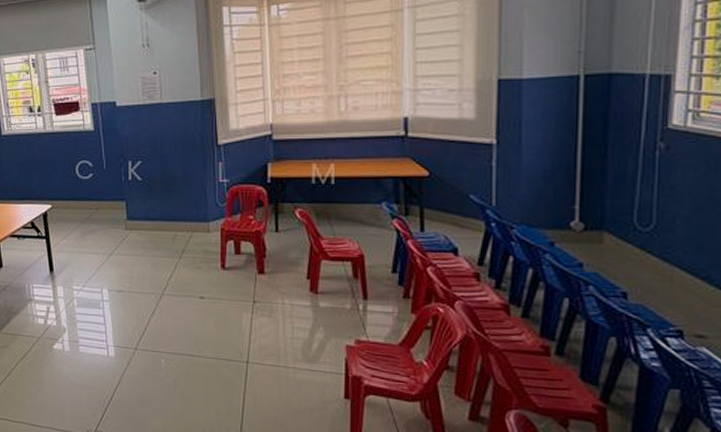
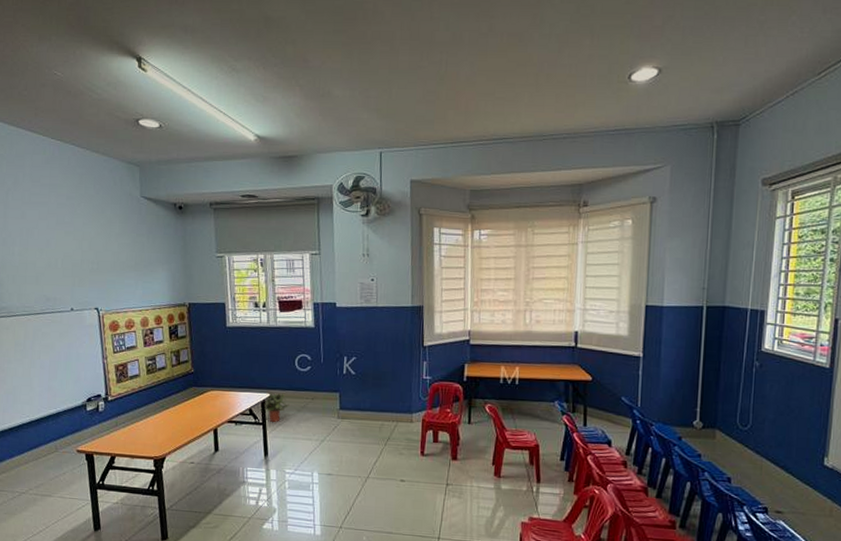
potted plant: none [41,203,73,235] -> present [259,393,290,422]

